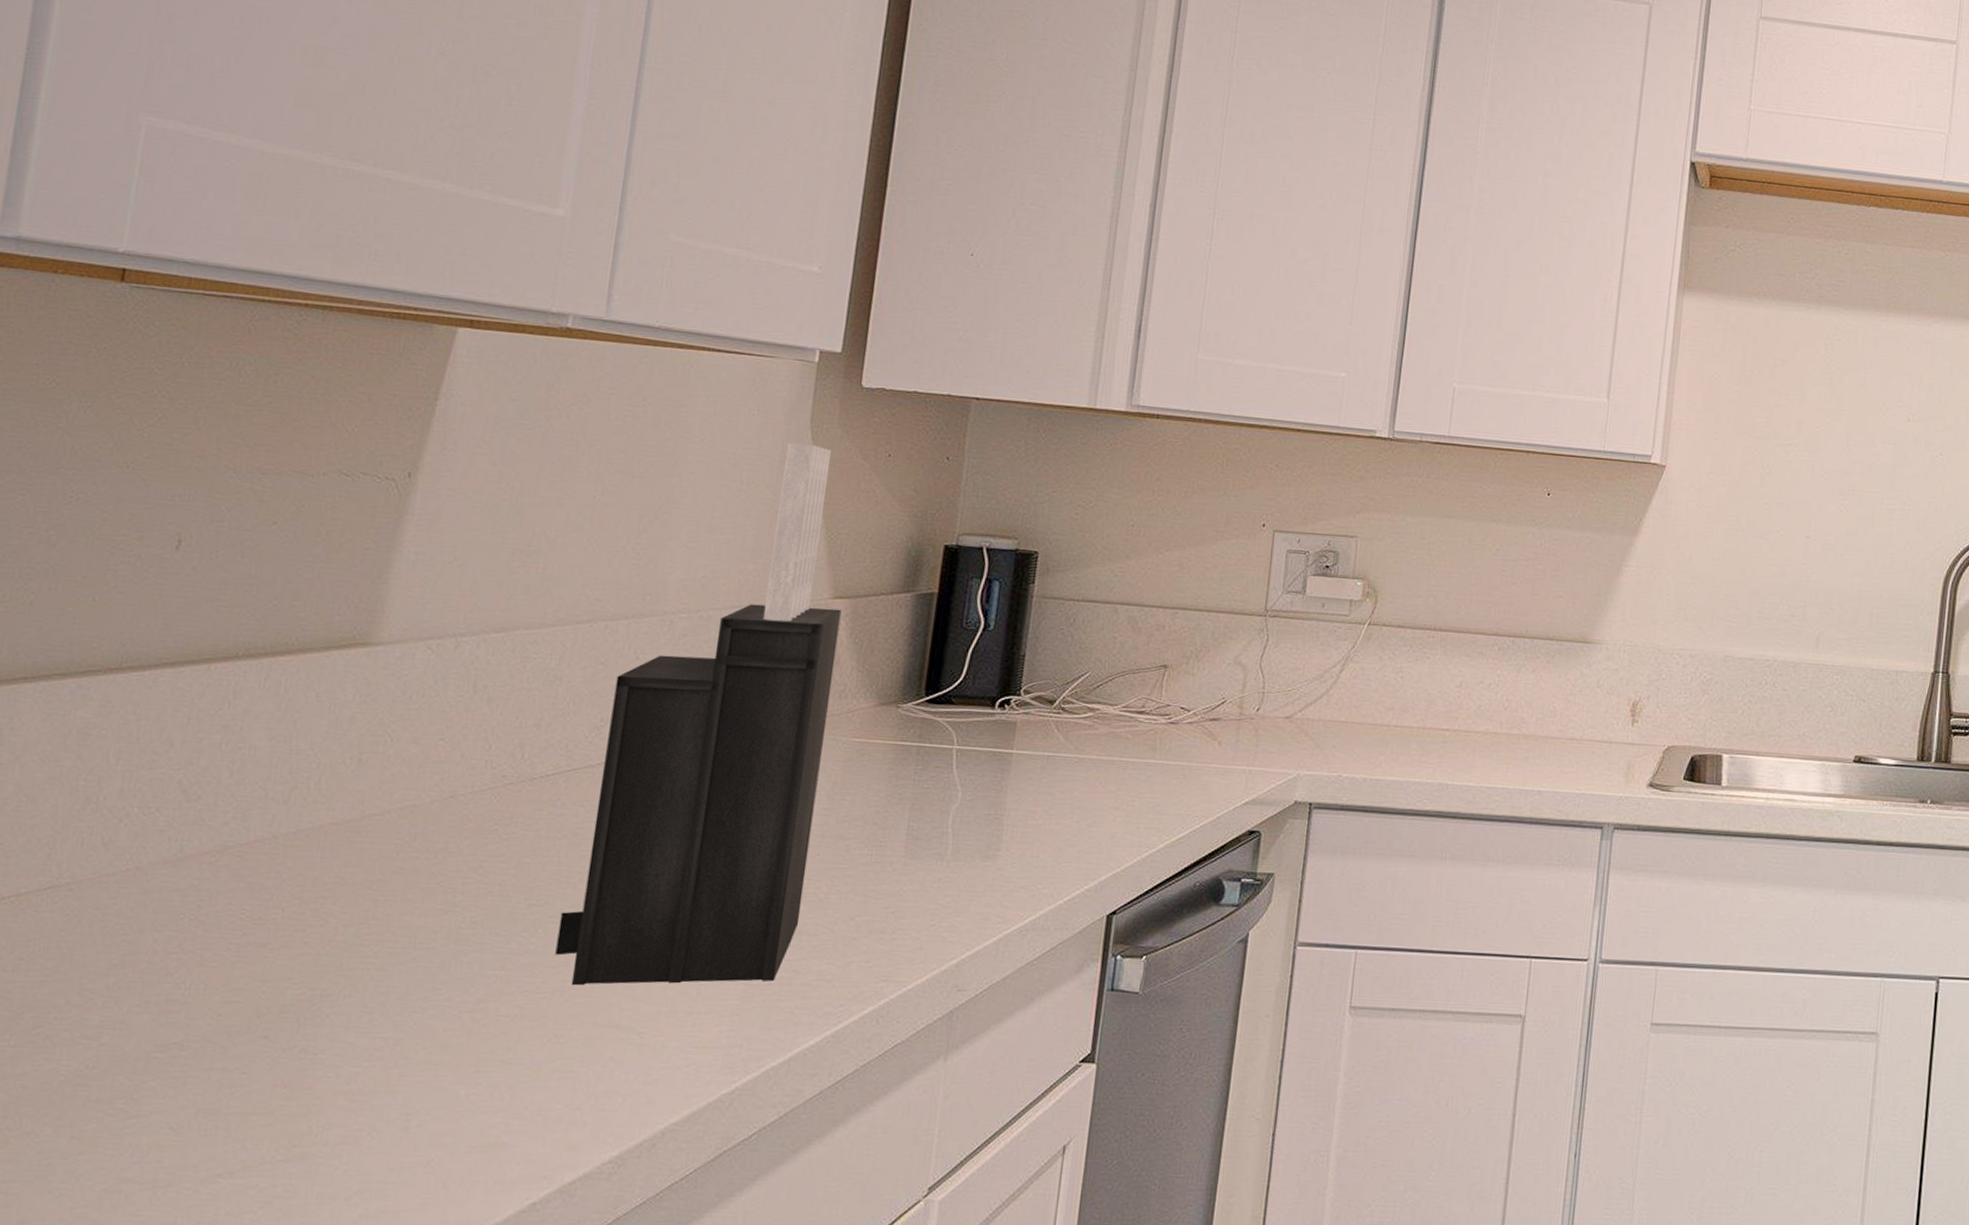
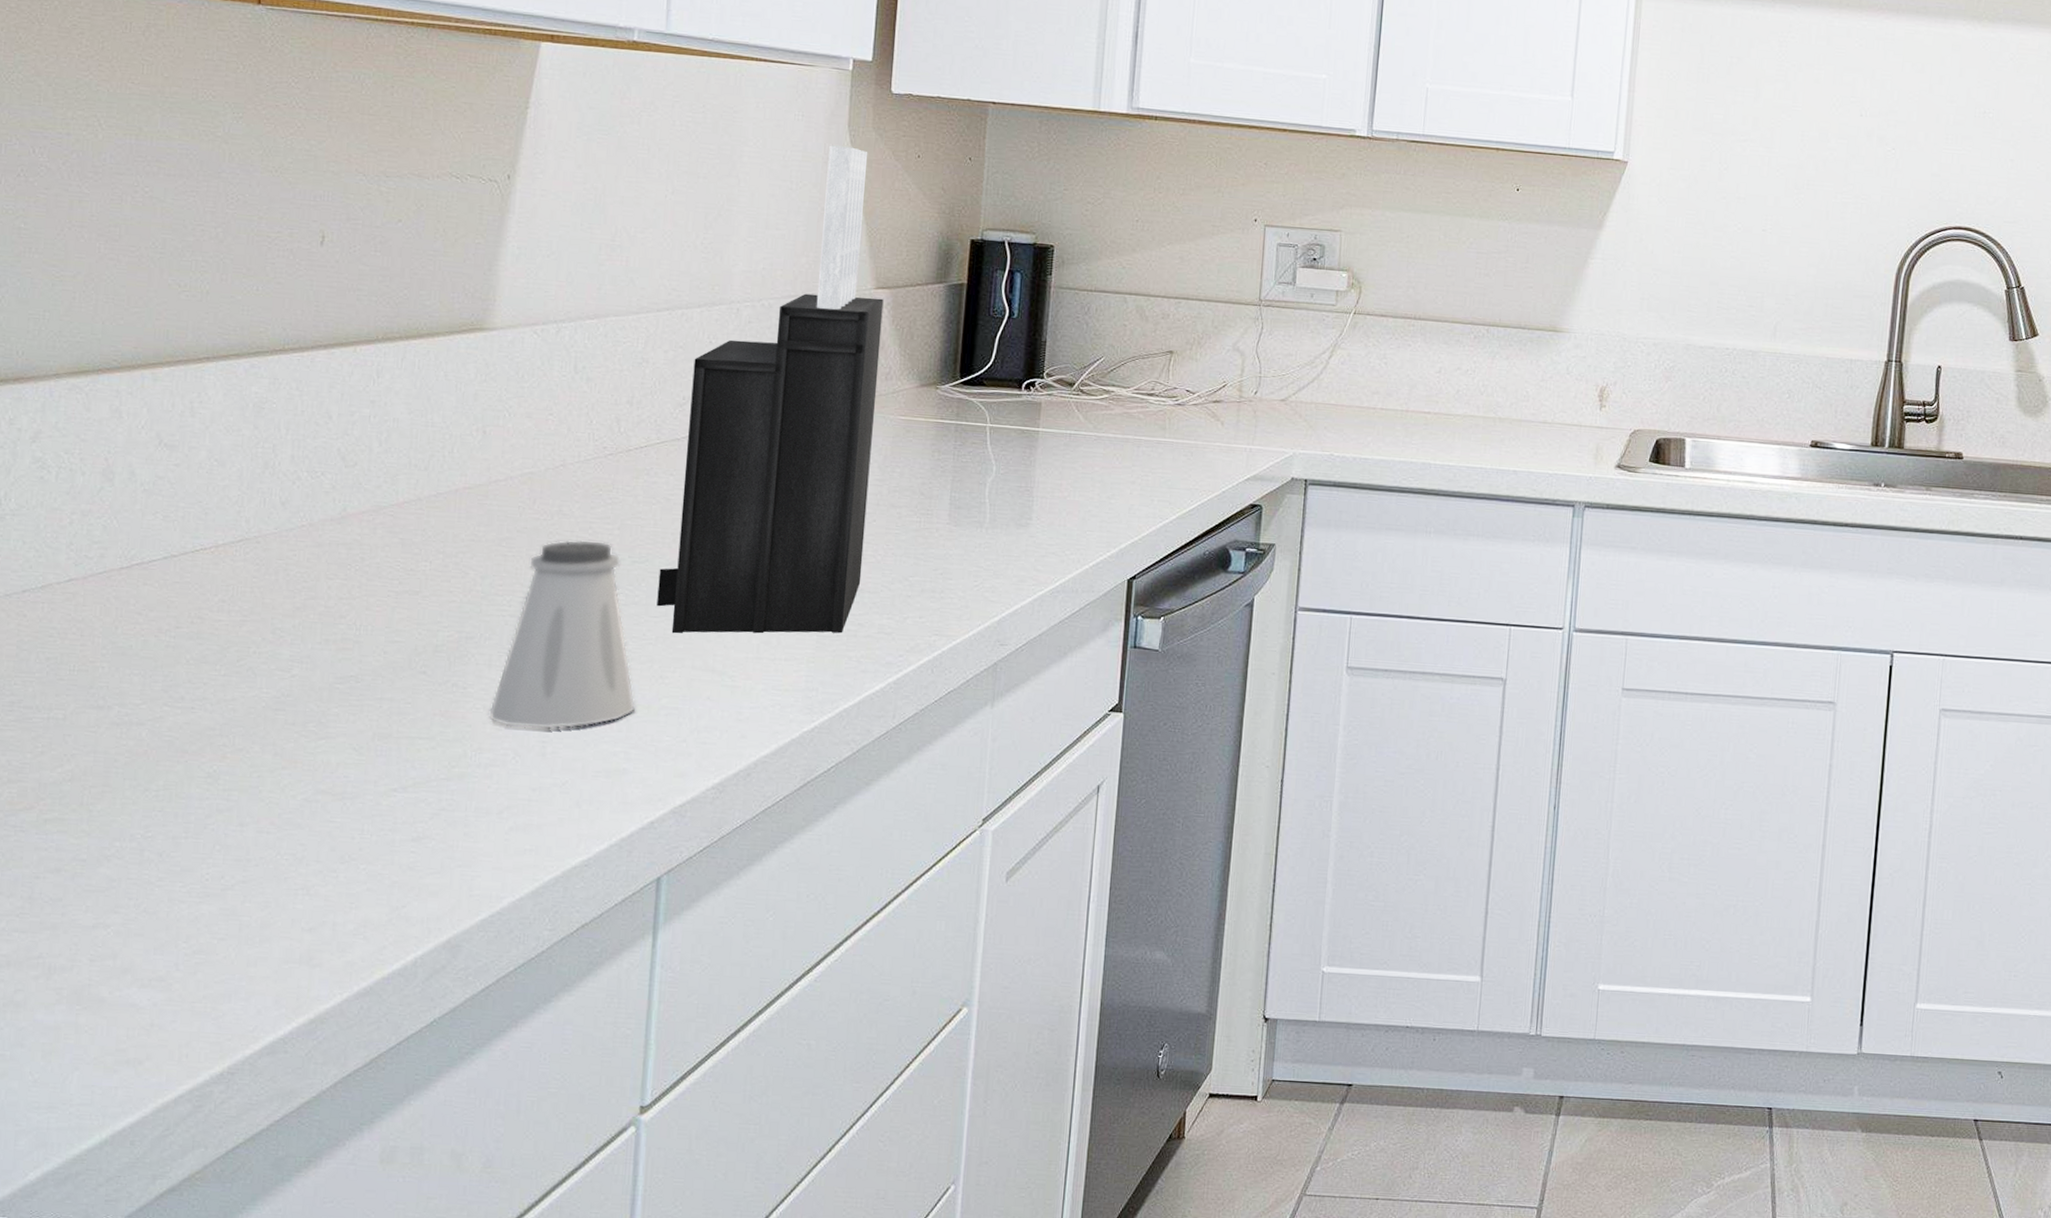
saltshaker: none [342,881,523,1100] -> present [489,540,636,730]

